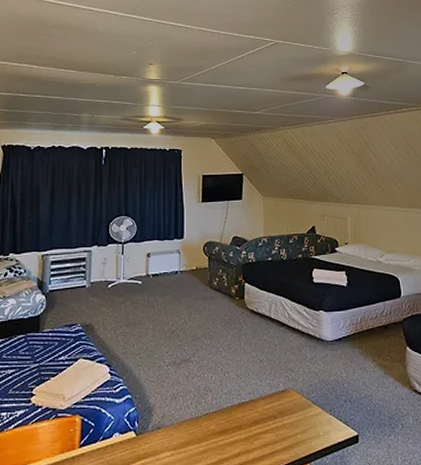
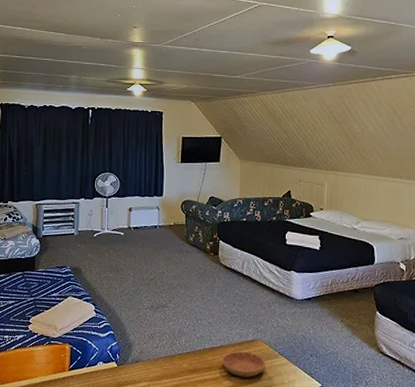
saucer: none [253,404,299,434] -> present [222,351,266,378]

